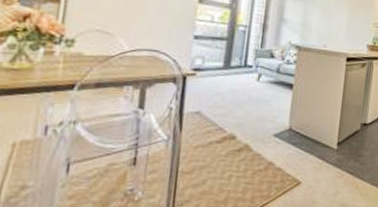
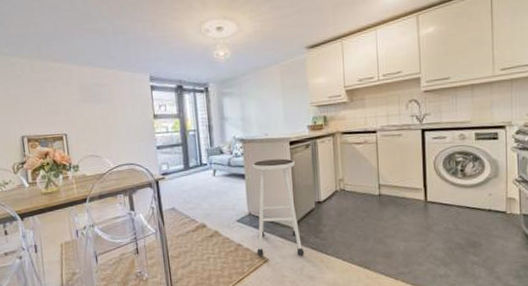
stool: none [289,71,348,180] -> present [252,158,305,256]

